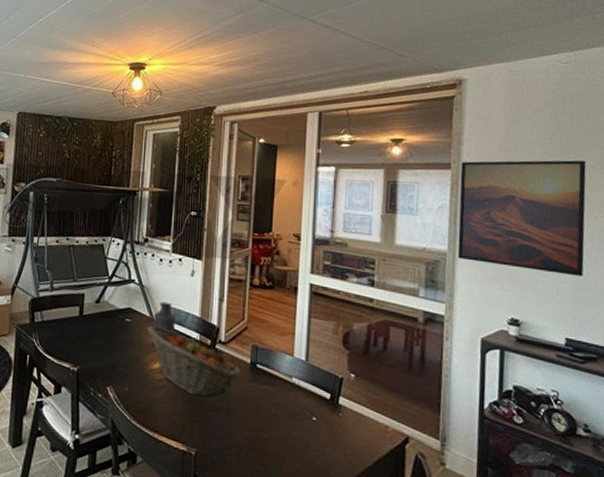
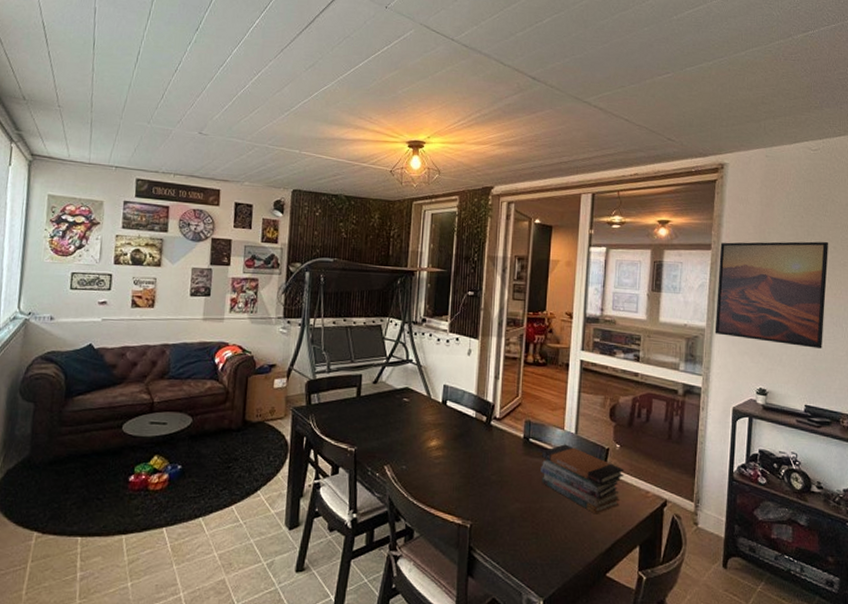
fruit basket: present [147,325,241,397] -> none [424,404,515,471]
bottle: present [152,302,175,345] -> none [429,381,452,424]
book stack: none [269,371,361,448] -> present [540,444,625,515]

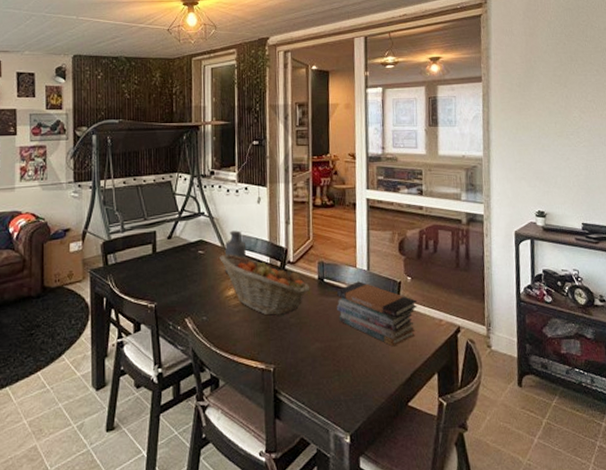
fruit basket: none [424,404,515,471] -> present [220,254,310,316]
bottle: none [429,381,452,424] -> present [224,230,246,273]
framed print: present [715,241,829,349] -> none [490,65,594,168]

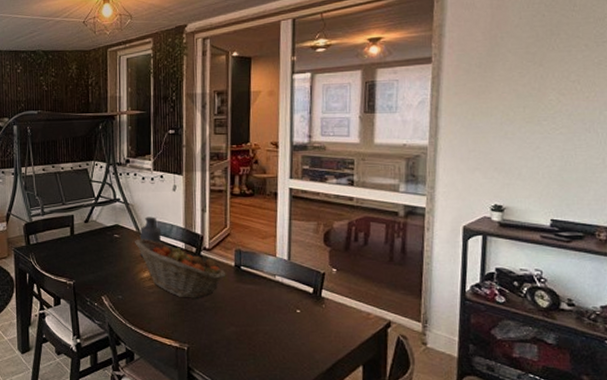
book stack: present [336,281,418,347] -> none [254,270,343,336]

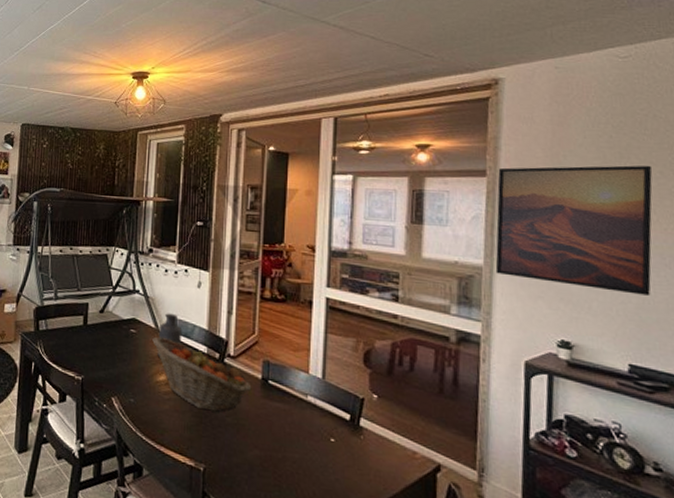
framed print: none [439,39,579,158] -> present [495,165,653,296]

